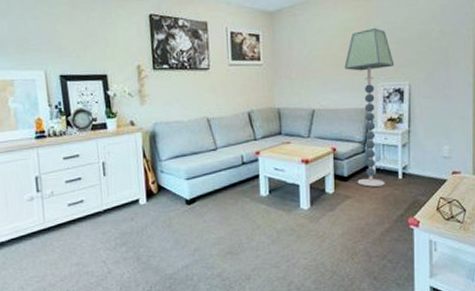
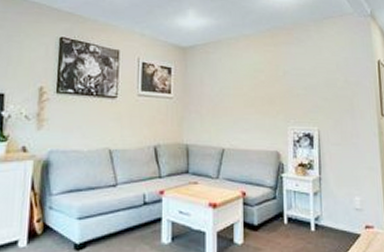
floor lamp: present [344,28,395,187] -> none [255,72,304,239]

